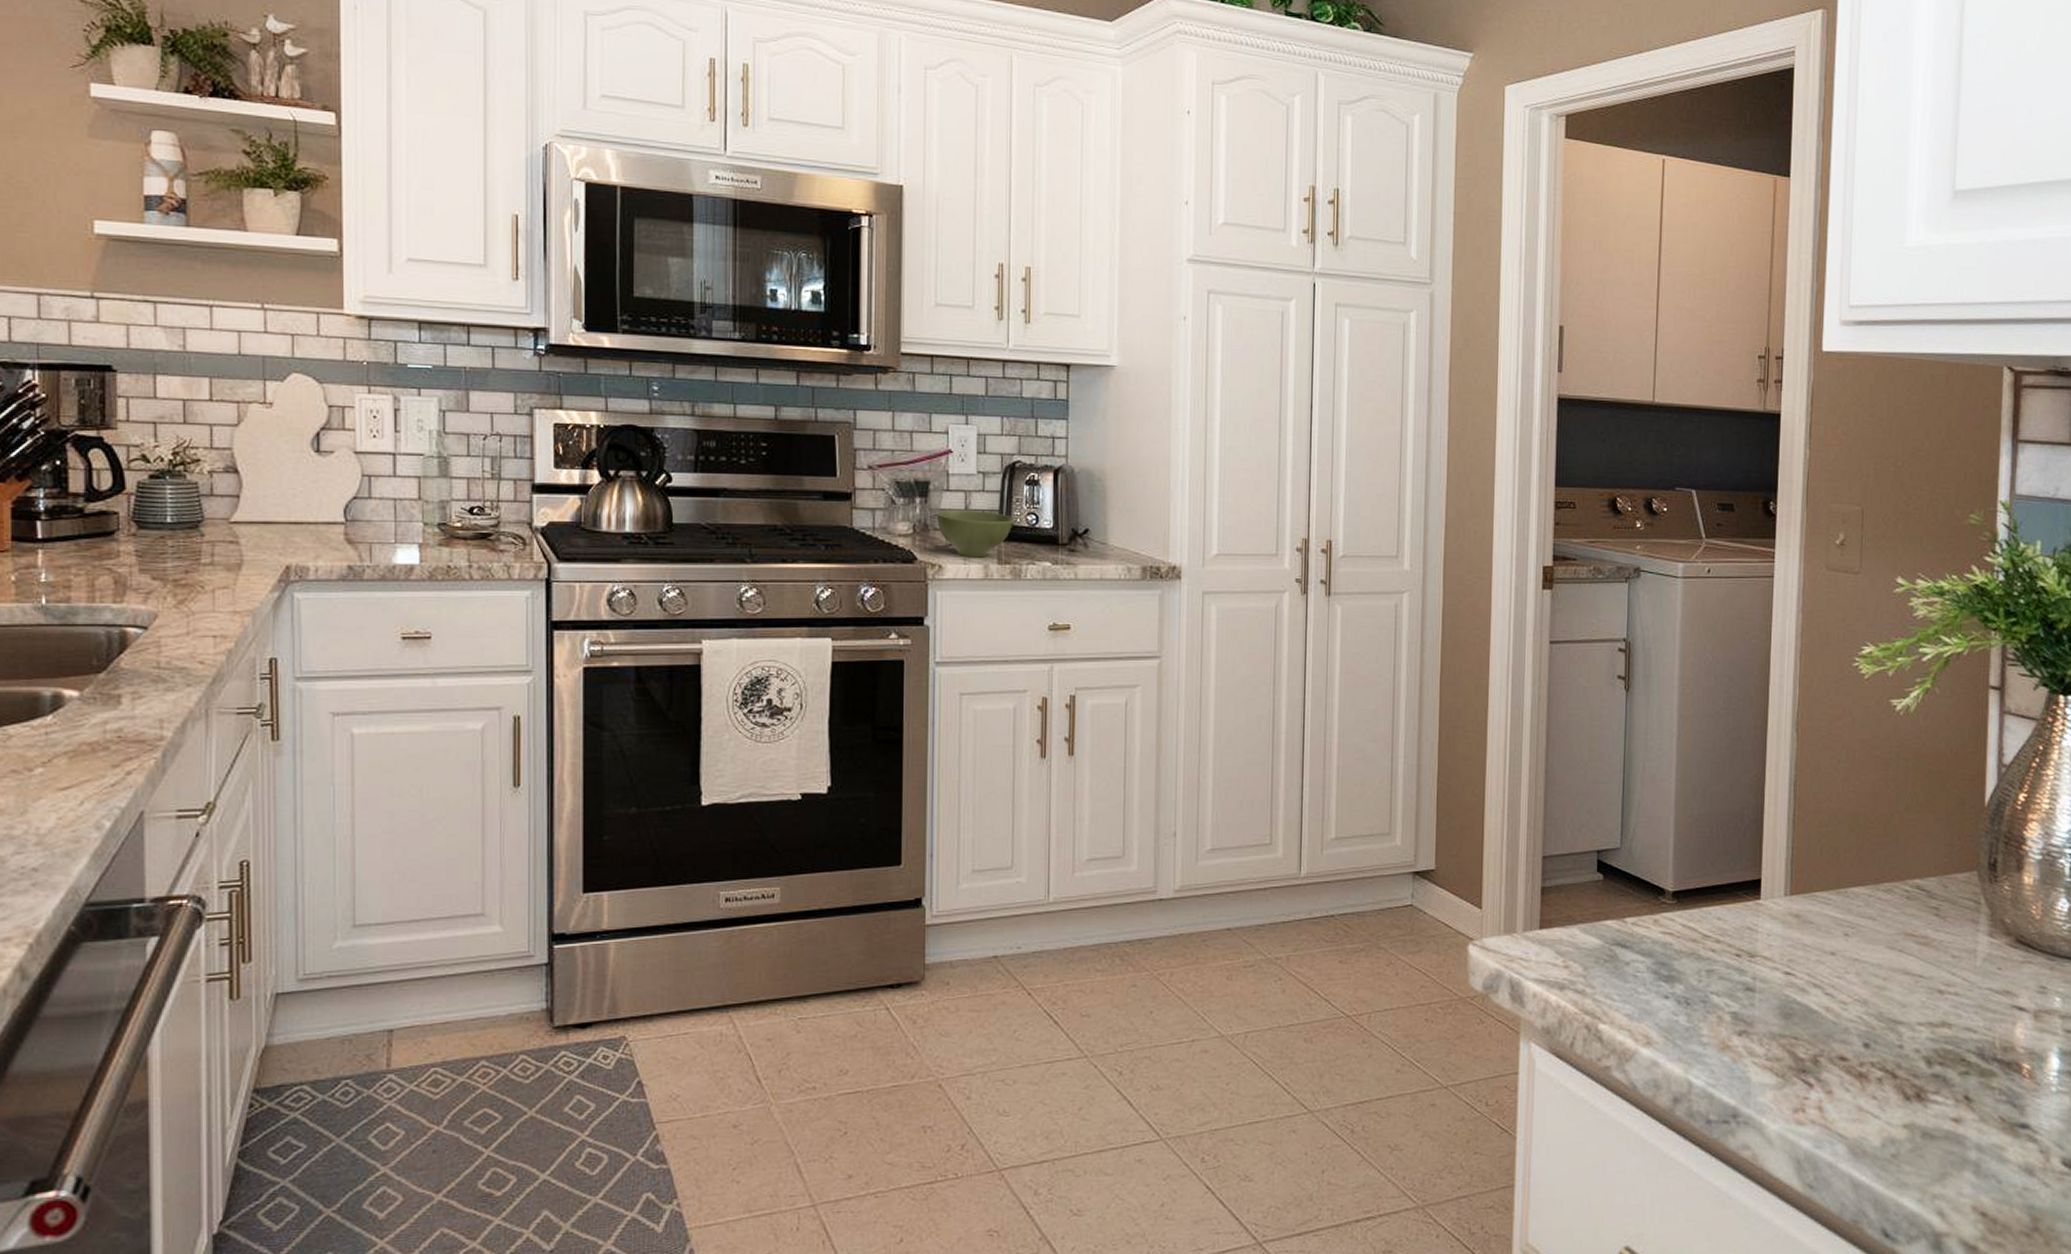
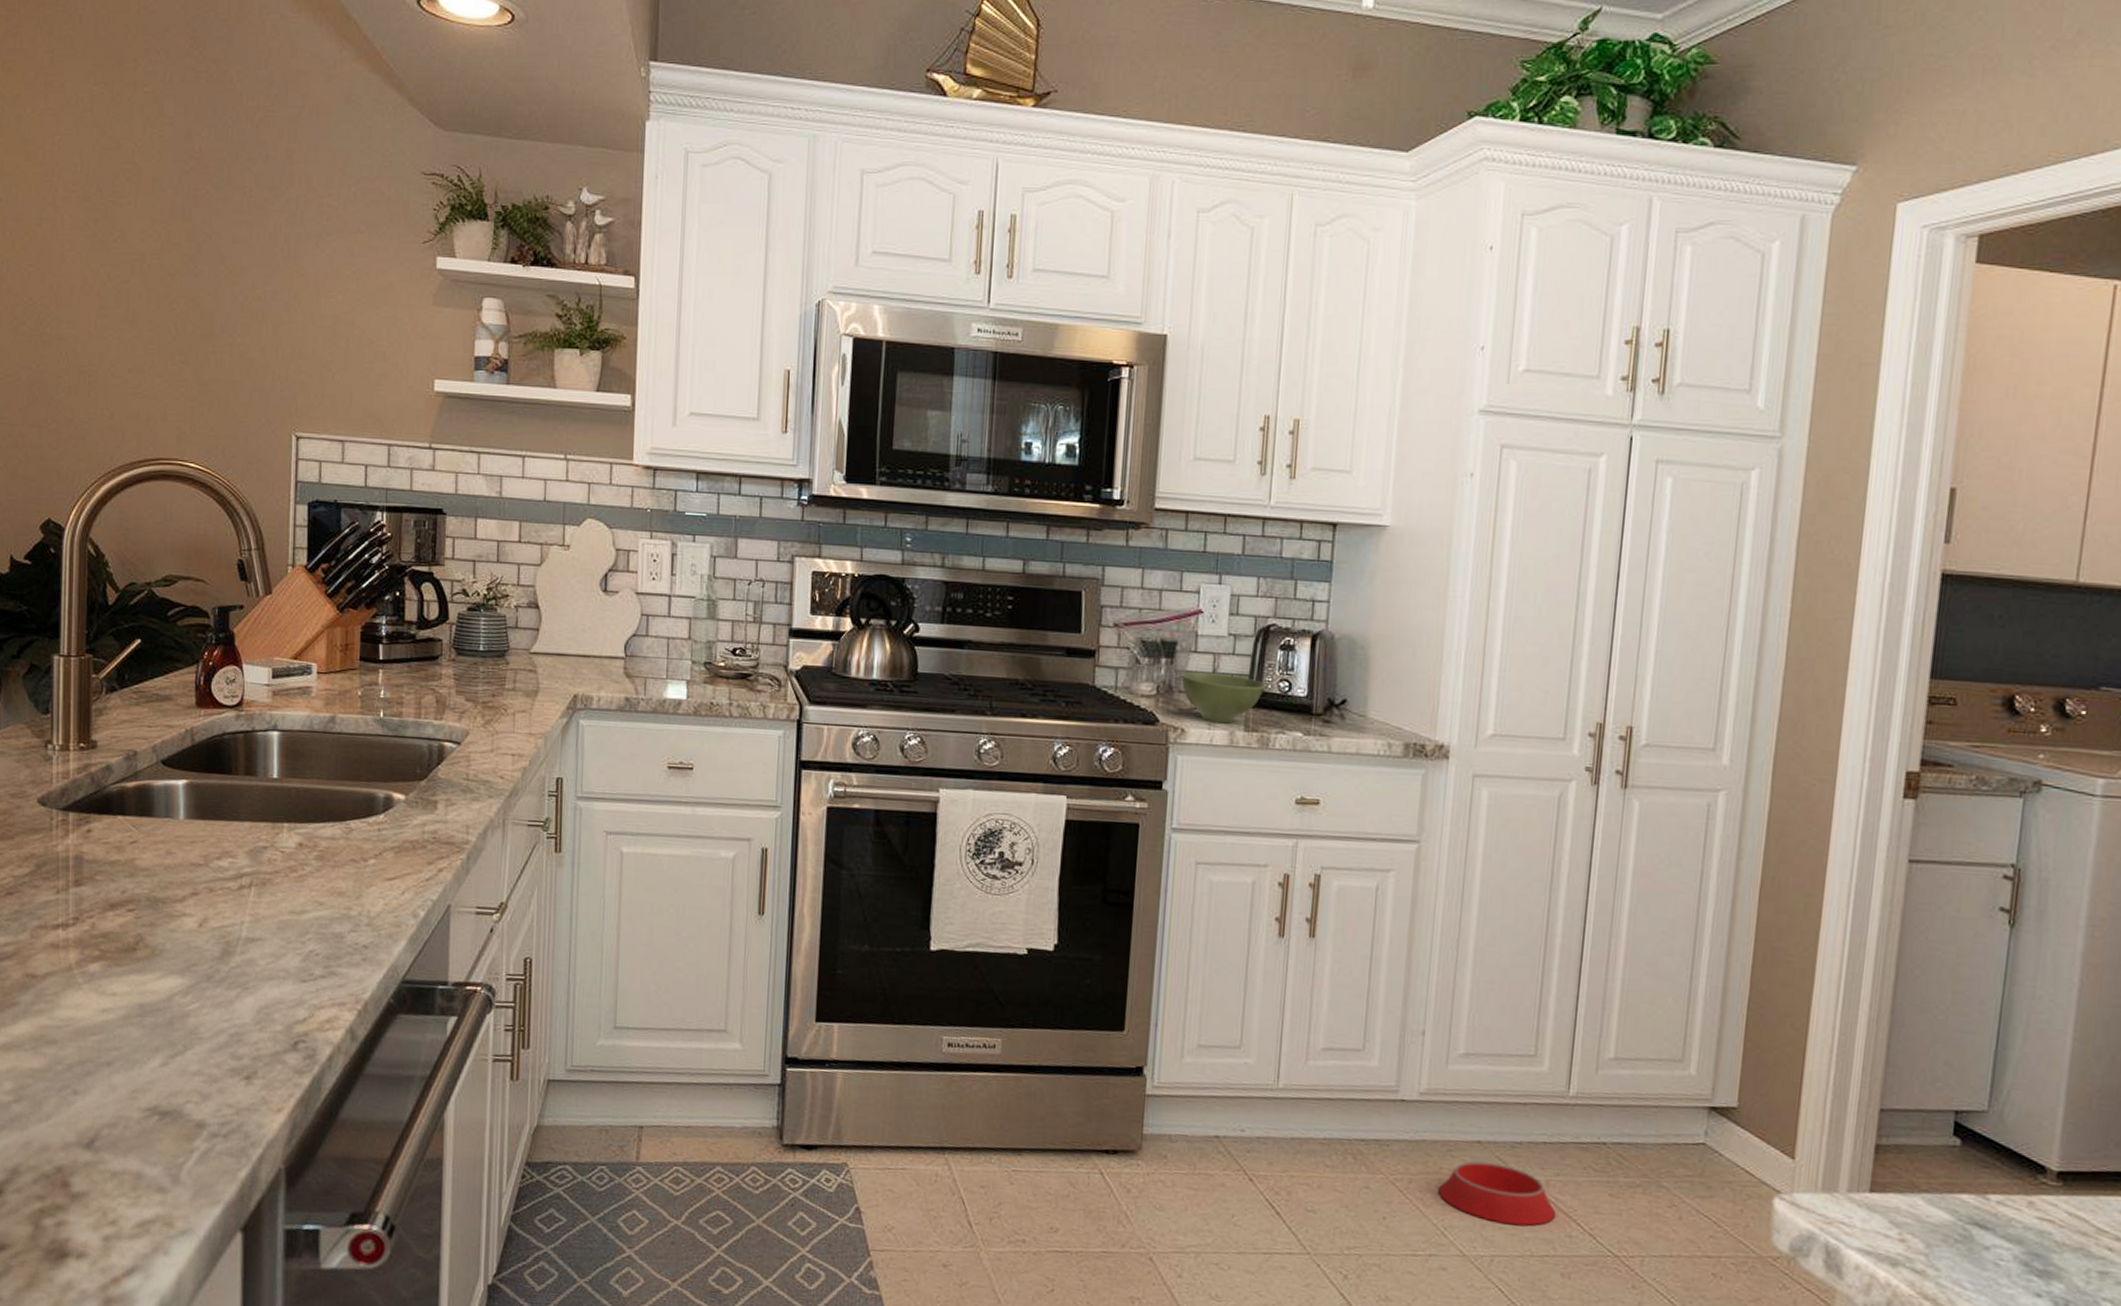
pet bowl: none [1197,946,1297,1002] -> present [1438,1161,1556,1226]

